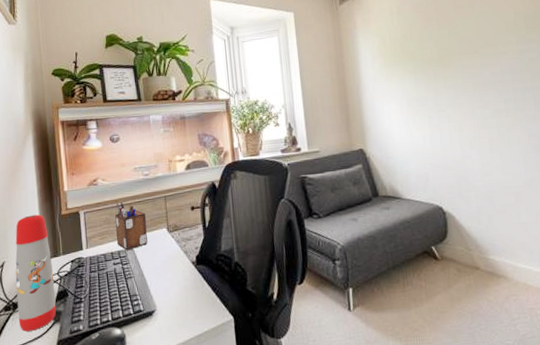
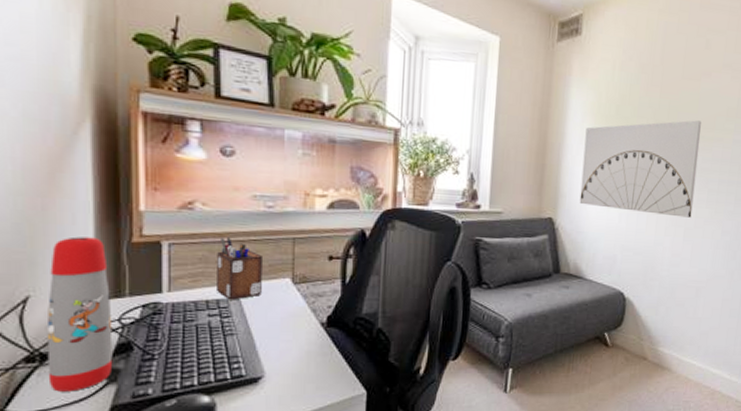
wall art: none [377,40,493,134] -> present [579,120,701,218]

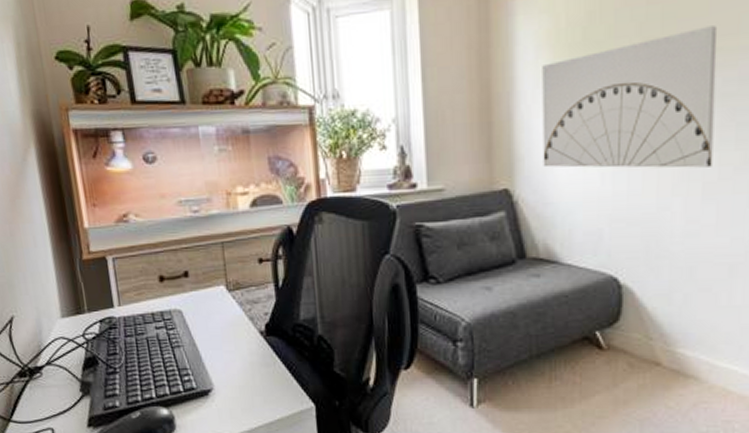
water bottle: present [46,236,113,392] -> none [23,258,85,404]
desk organizer: present [217,237,264,300] -> none [155,246,200,311]

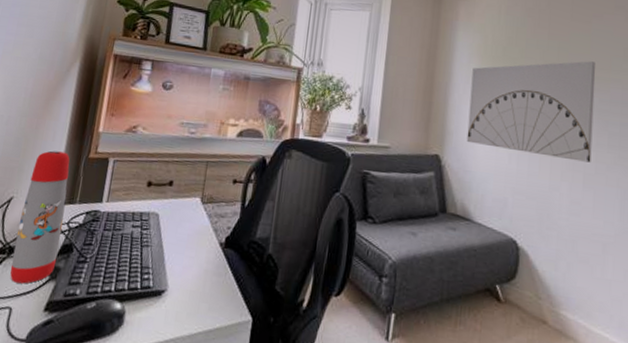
water bottle: none [23,258,85,404] -> present [10,150,70,284]

